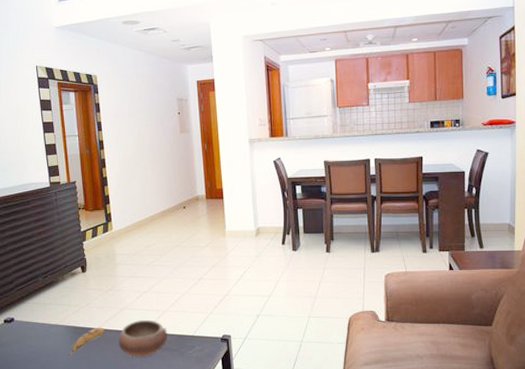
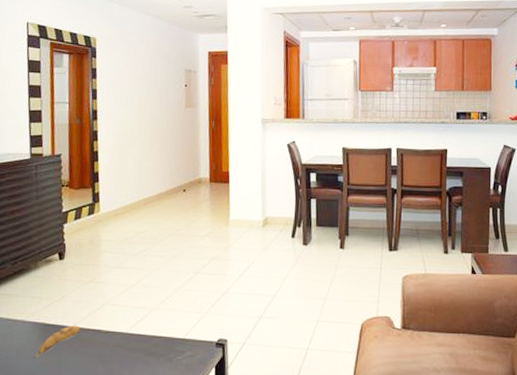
bowl: present [119,319,168,357] -> none [95,318,155,363]

